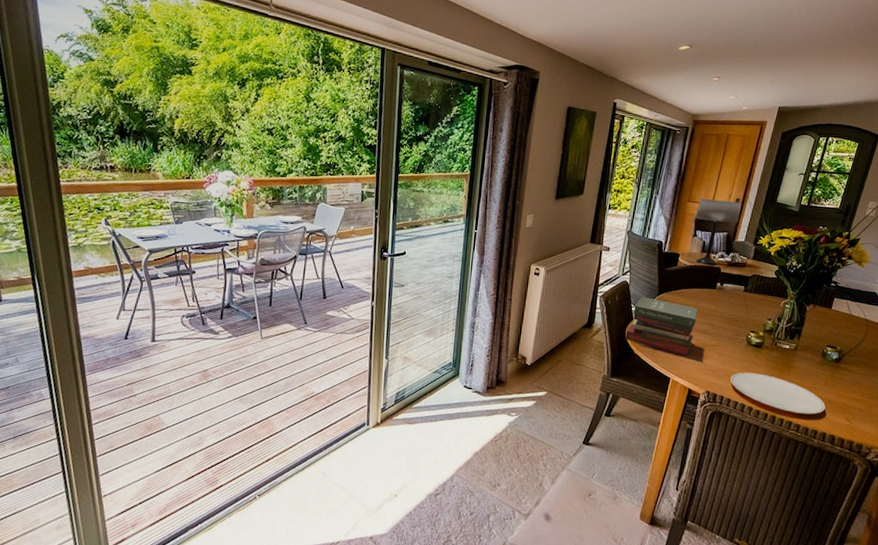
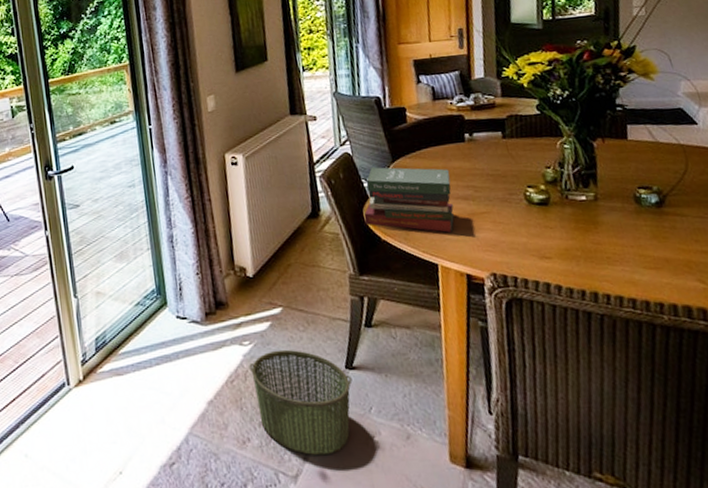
basket: none [511,423,586,503] -> present [249,349,352,456]
table lamp: present [695,198,742,265] -> none [412,32,469,114]
plate: present [730,372,826,415] -> none [518,238,665,285]

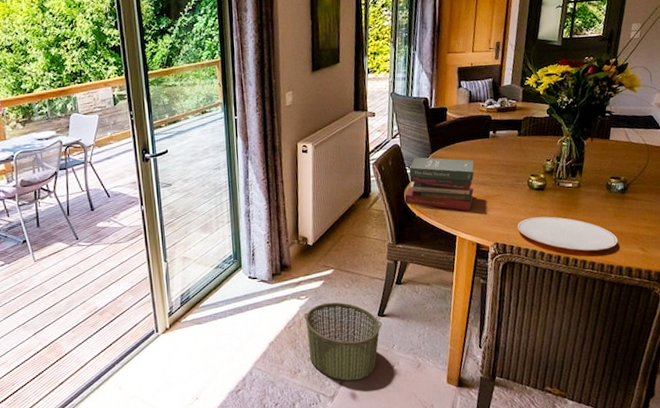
plate: none [518,238,665,285] -> present [517,216,619,252]

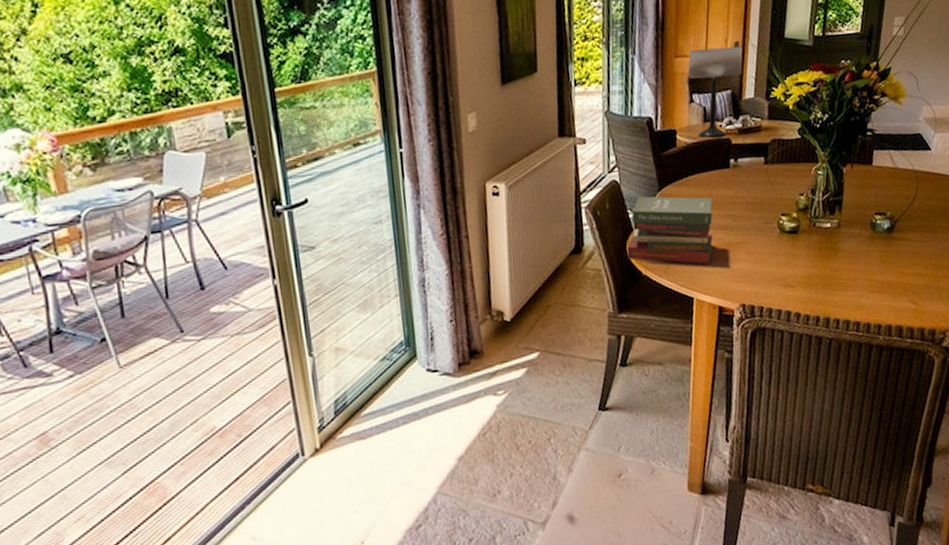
basket: present [304,302,382,382] -> none [502,395,604,501]
table lamp: none [457,45,503,115] -> present [687,46,743,138]
plate: present [517,216,619,252] -> none [766,266,886,309]

